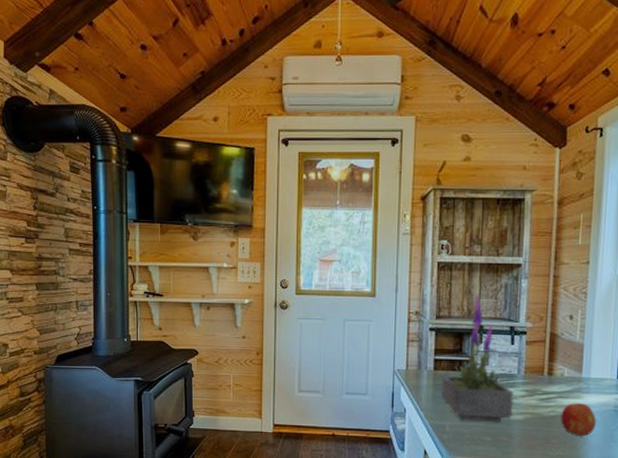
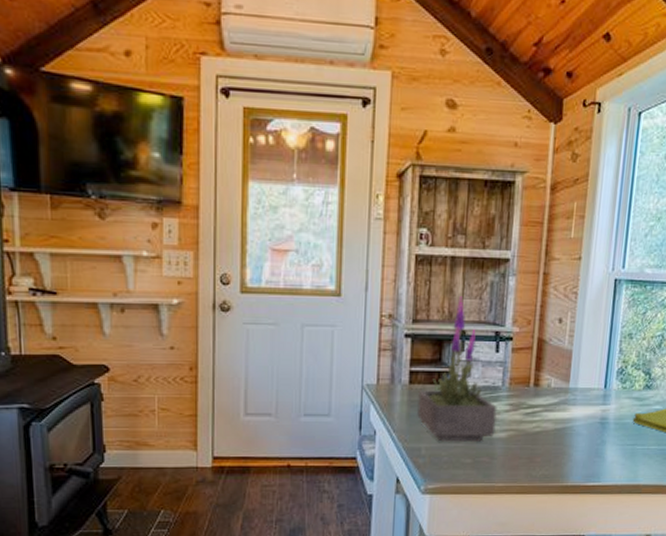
fruit: present [560,403,596,435] -> none [545,416,582,452]

